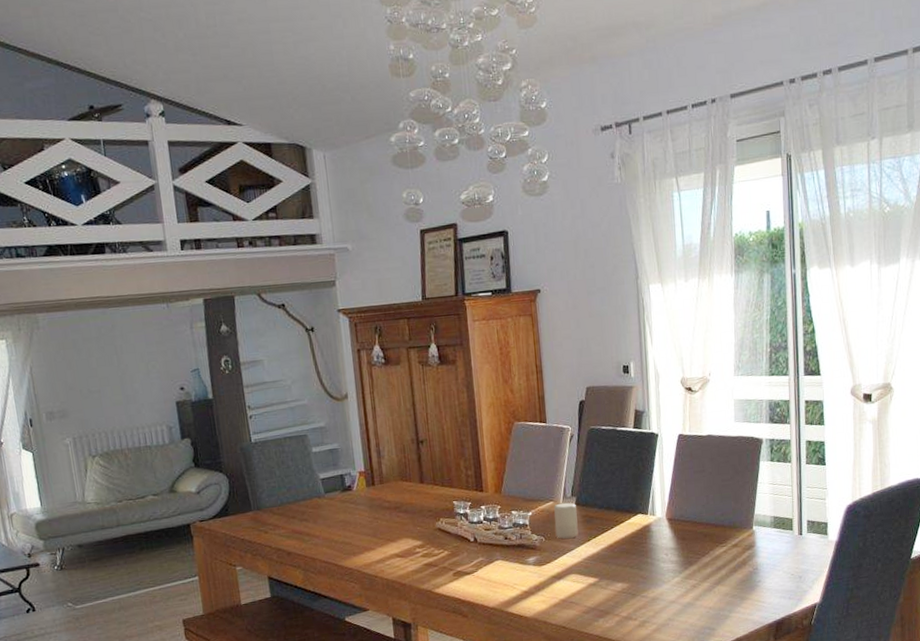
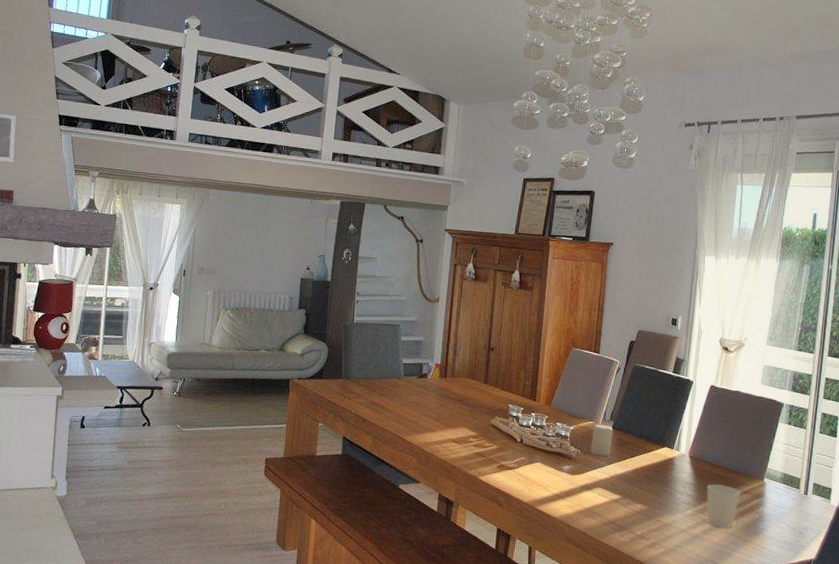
dixie cup: none [692,543,729,591] -> present [706,484,740,529]

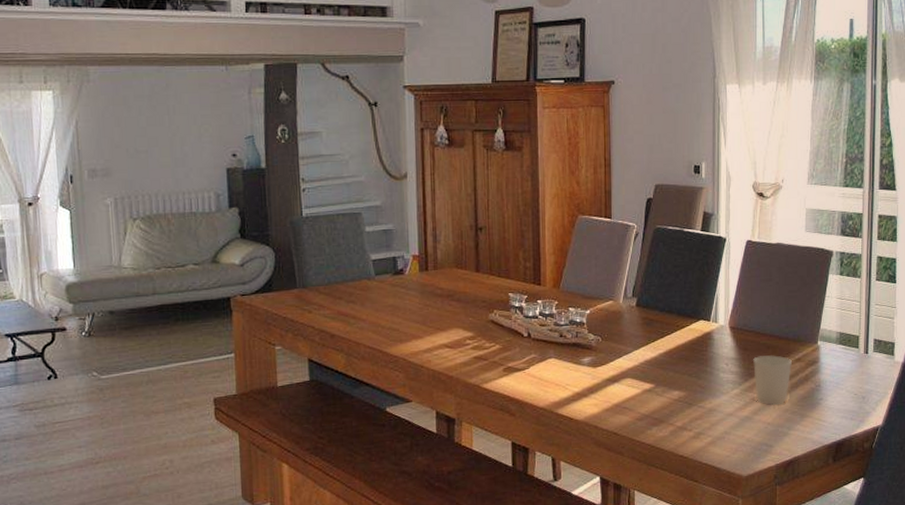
candle: present [590,424,613,457] -> none [612,303,637,341]

